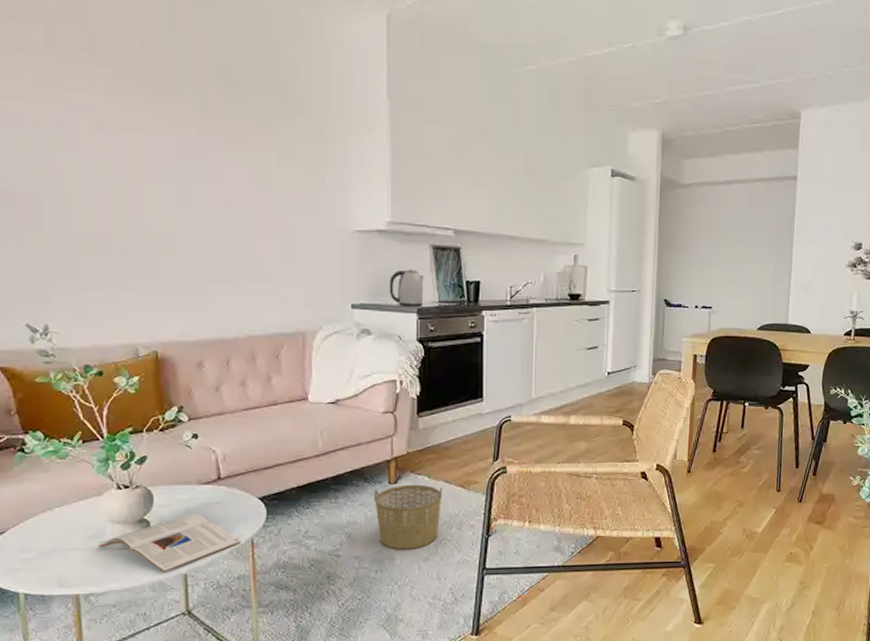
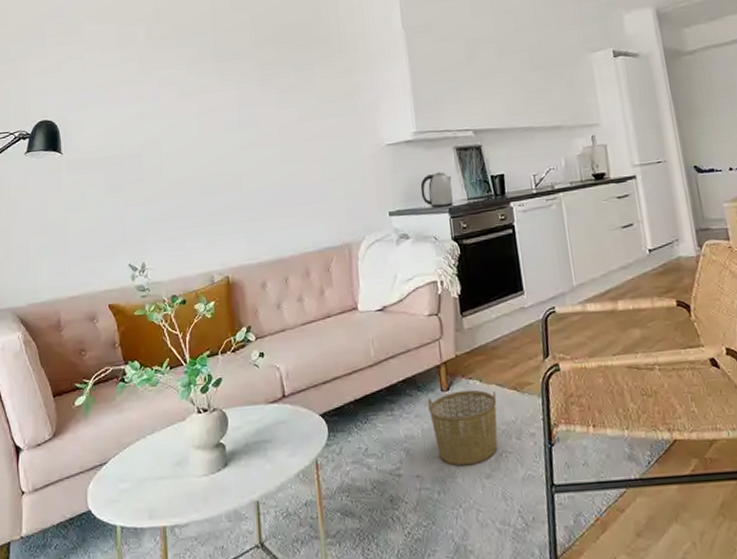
magazine: present [98,513,241,573] -> none [182,434,306,501]

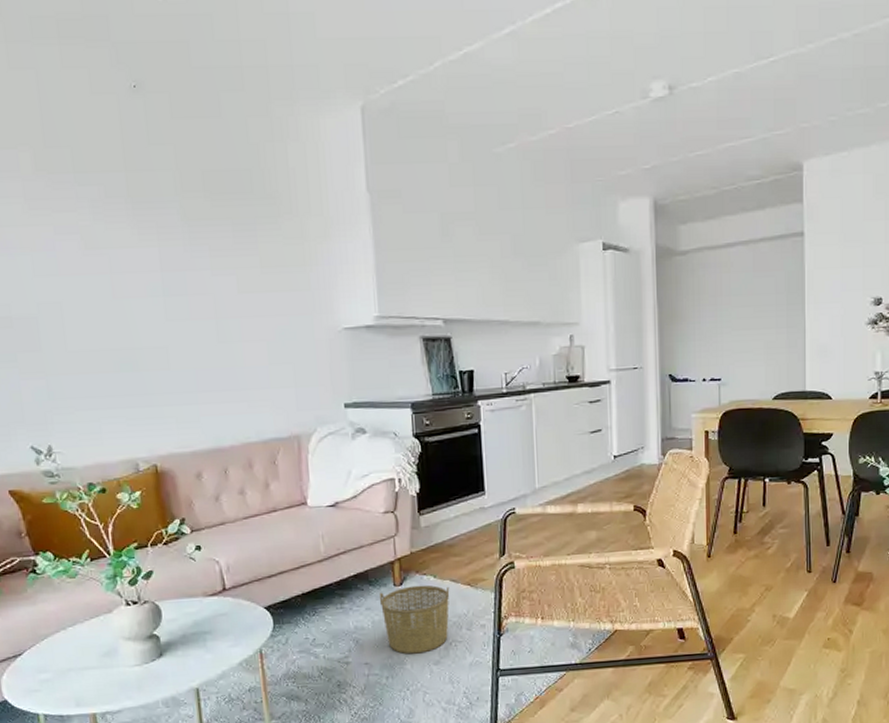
kettle: present [420,172,453,209] -> none [381,363,417,403]

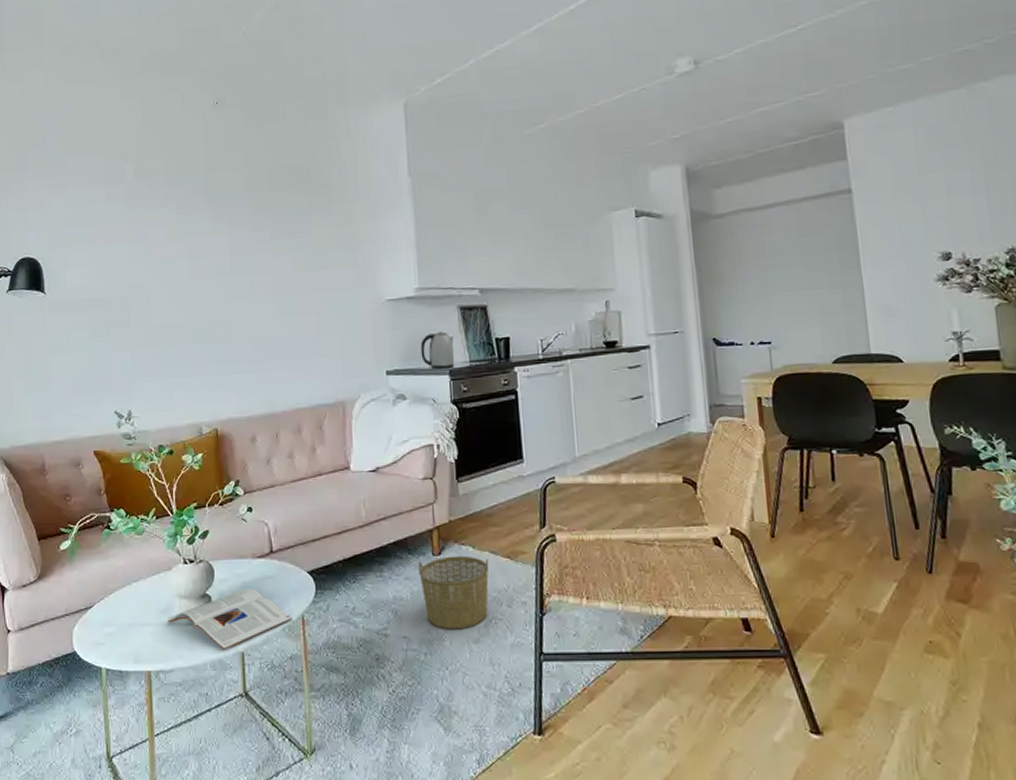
magazine: none [111,626,250,688] -> present [167,588,292,650]
kettle: none [381,363,417,403] -> present [420,331,454,370]

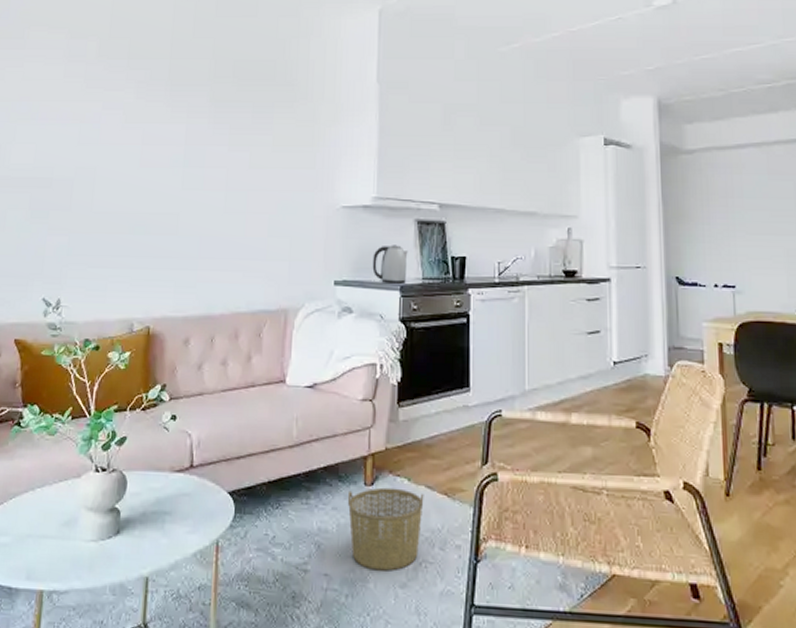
magazine: present [167,588,292,650] -> none [69,505,206,574]

